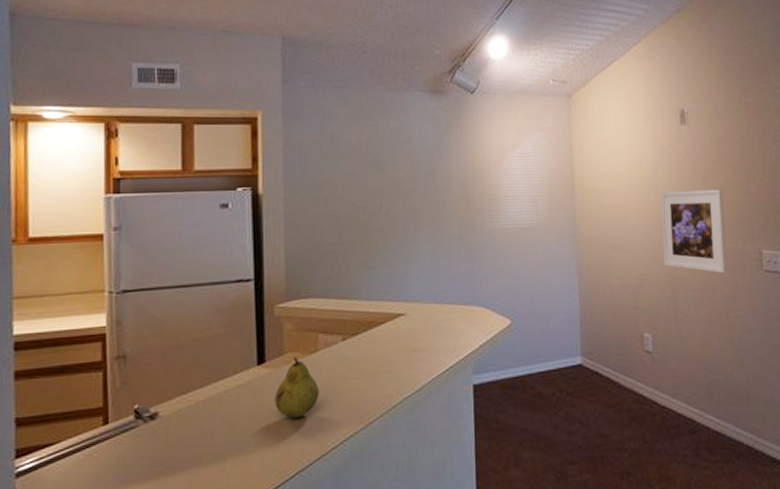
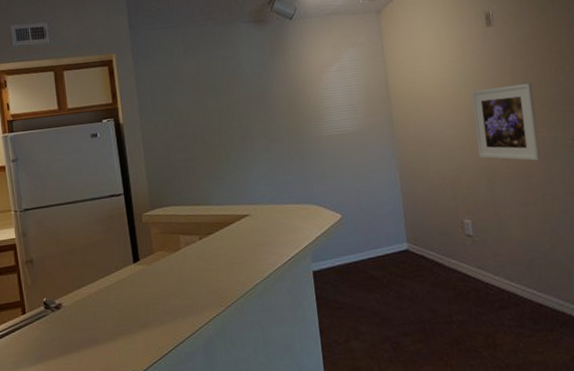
fruit: present [274,357,319,418] -> none [149,255,185,304]

